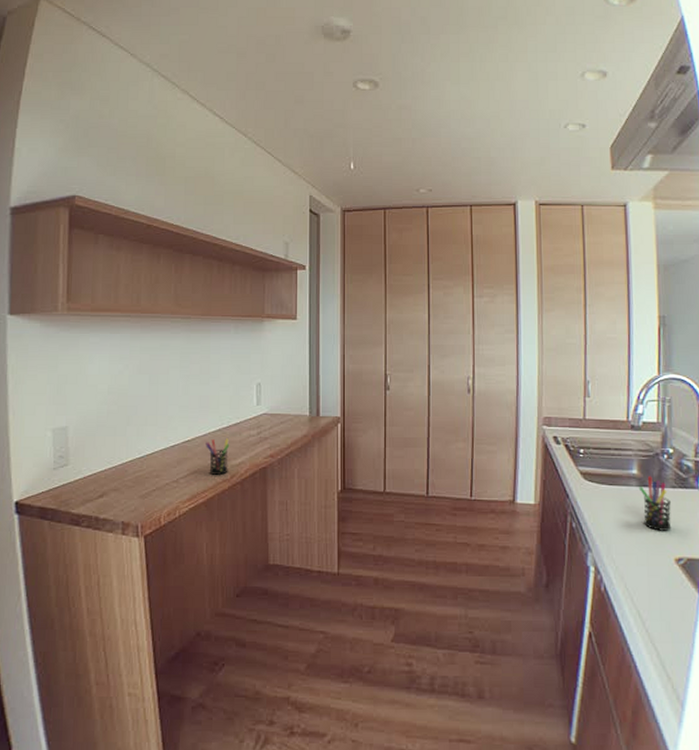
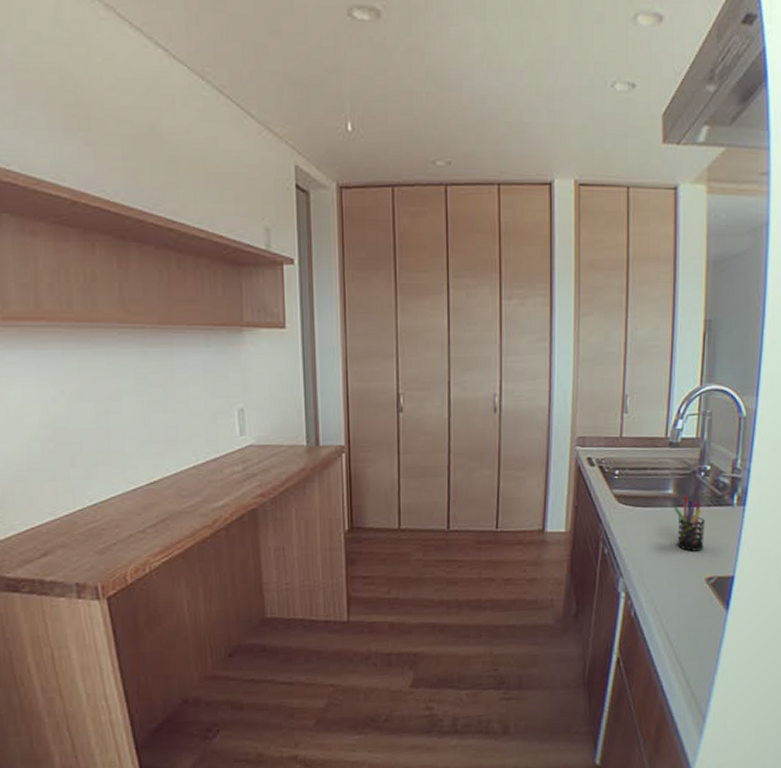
pen holder: present [206,438,230,475] -> none [177,477,209,521]

